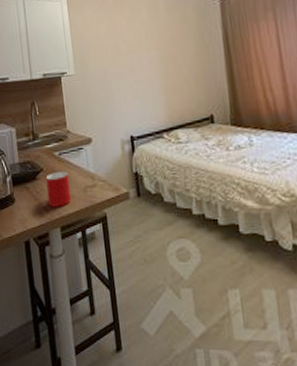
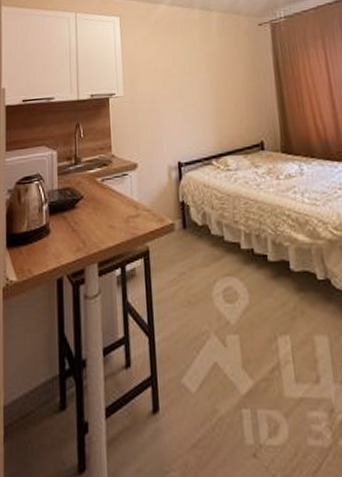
cup: present [45,172,71,207] -> none [85,200,112,240]

